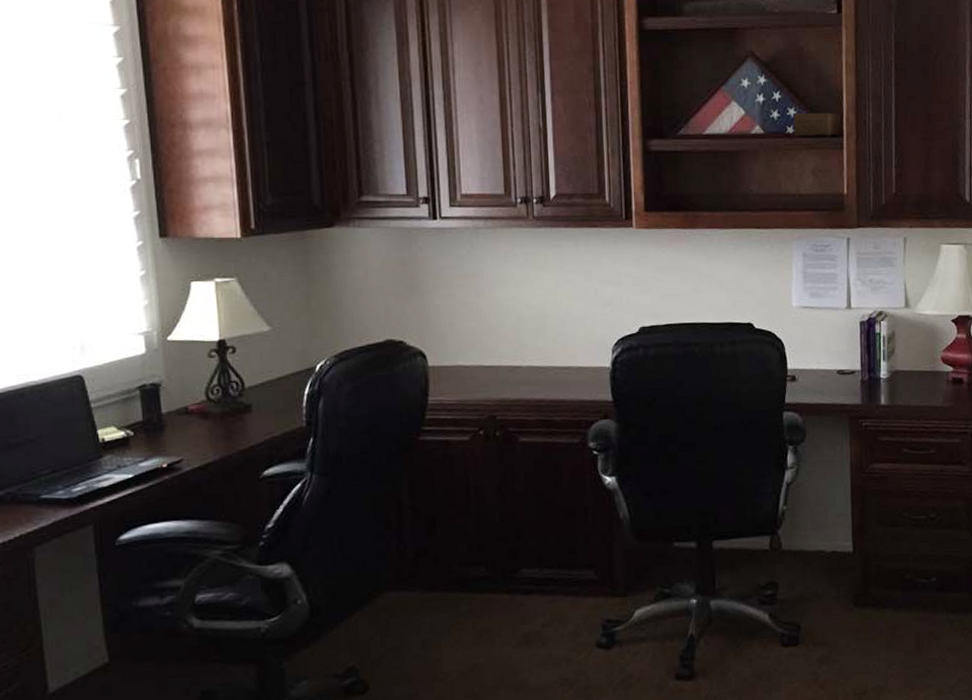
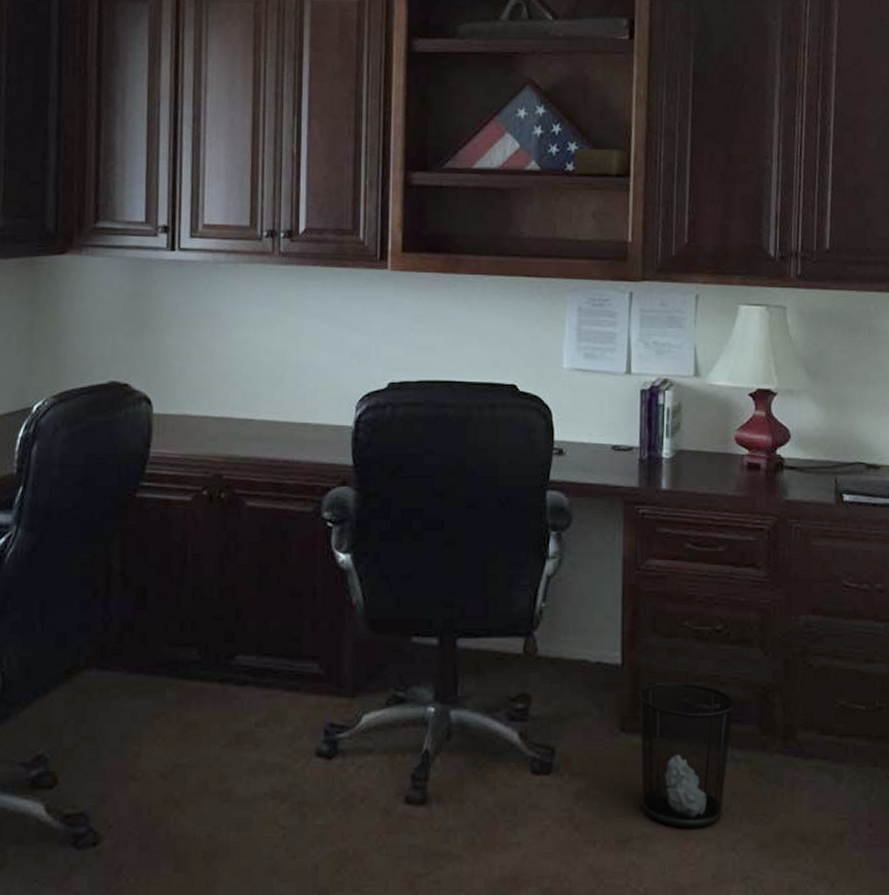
waste bin: none [868,562,948,679] -> present [638,682,734,828]

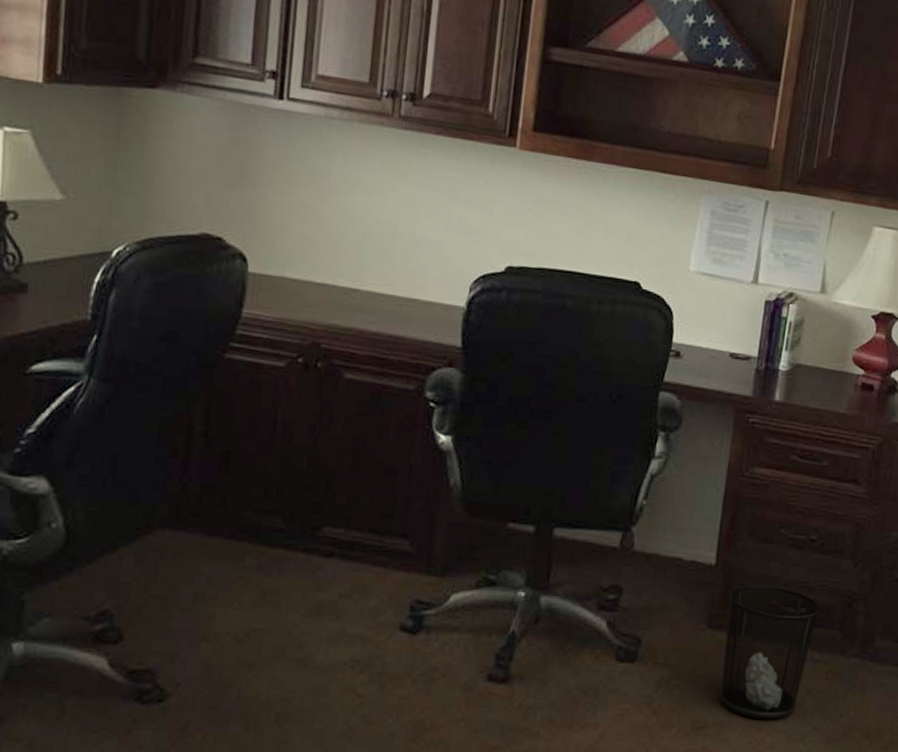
decorative box: present [574,148,627,178] -> none [722,44,780,81]

